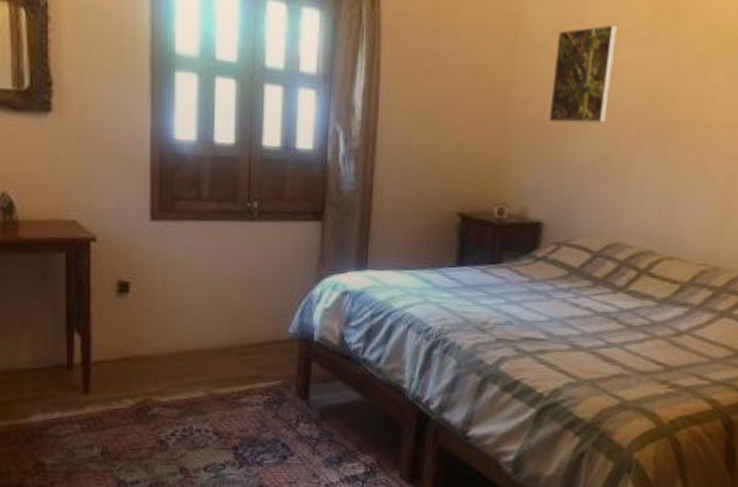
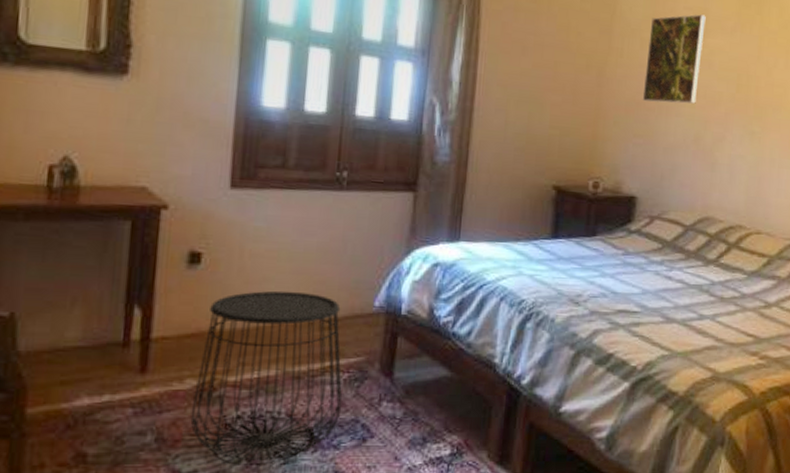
side table: none [130,318,263,474] -> present [190,290,343,461]

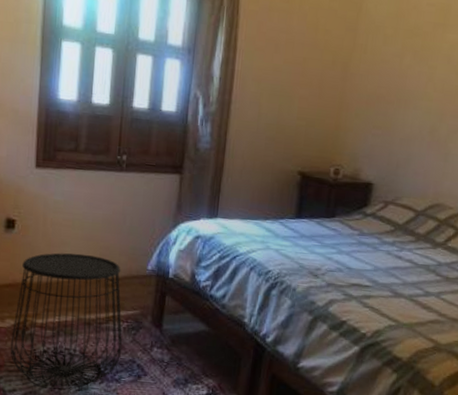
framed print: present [642,14,706,104] -> none [382,10,448,97]

